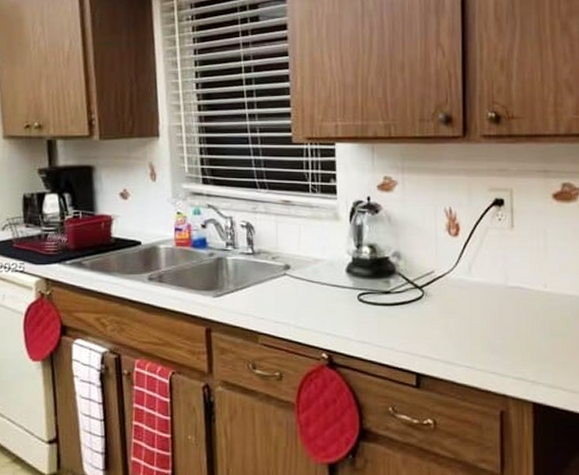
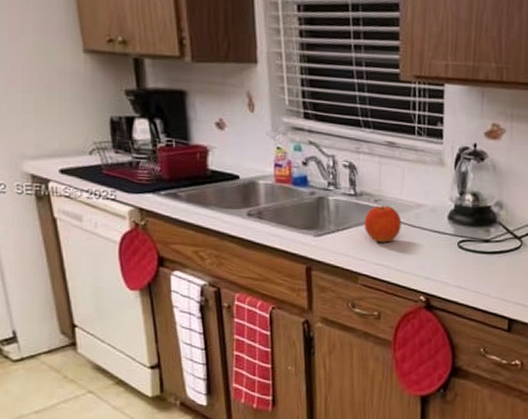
fruit: none [262,263,300,299] -> present [364,206,402,243]

